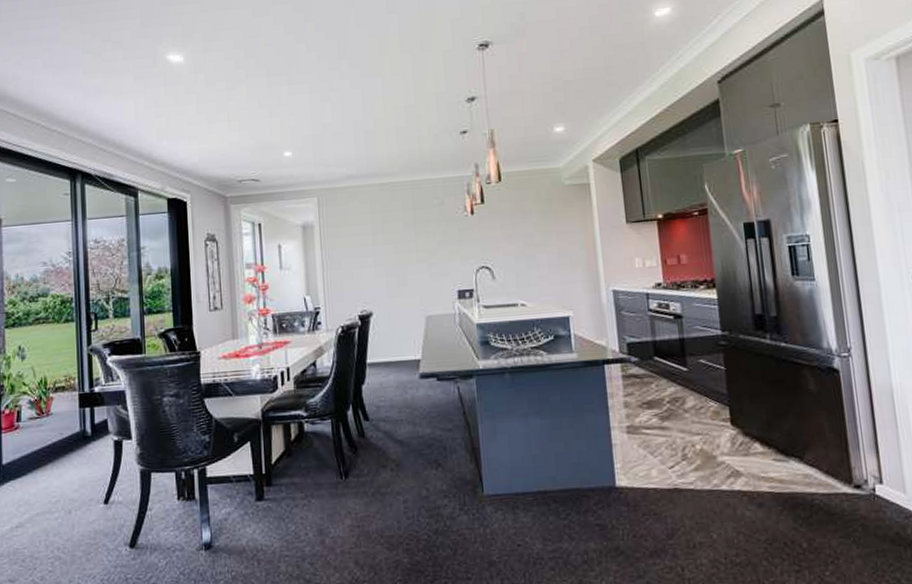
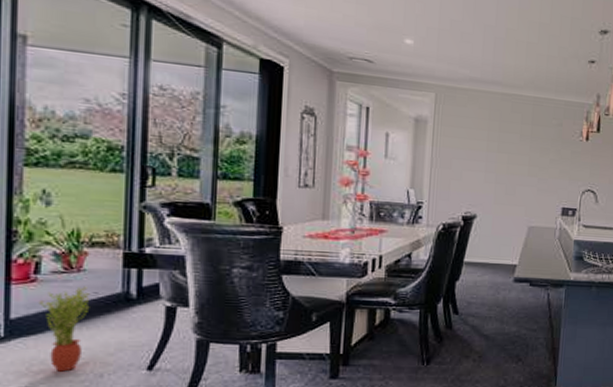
potted plant: none [21,428,58,511] -> present [38,286,91,372]

